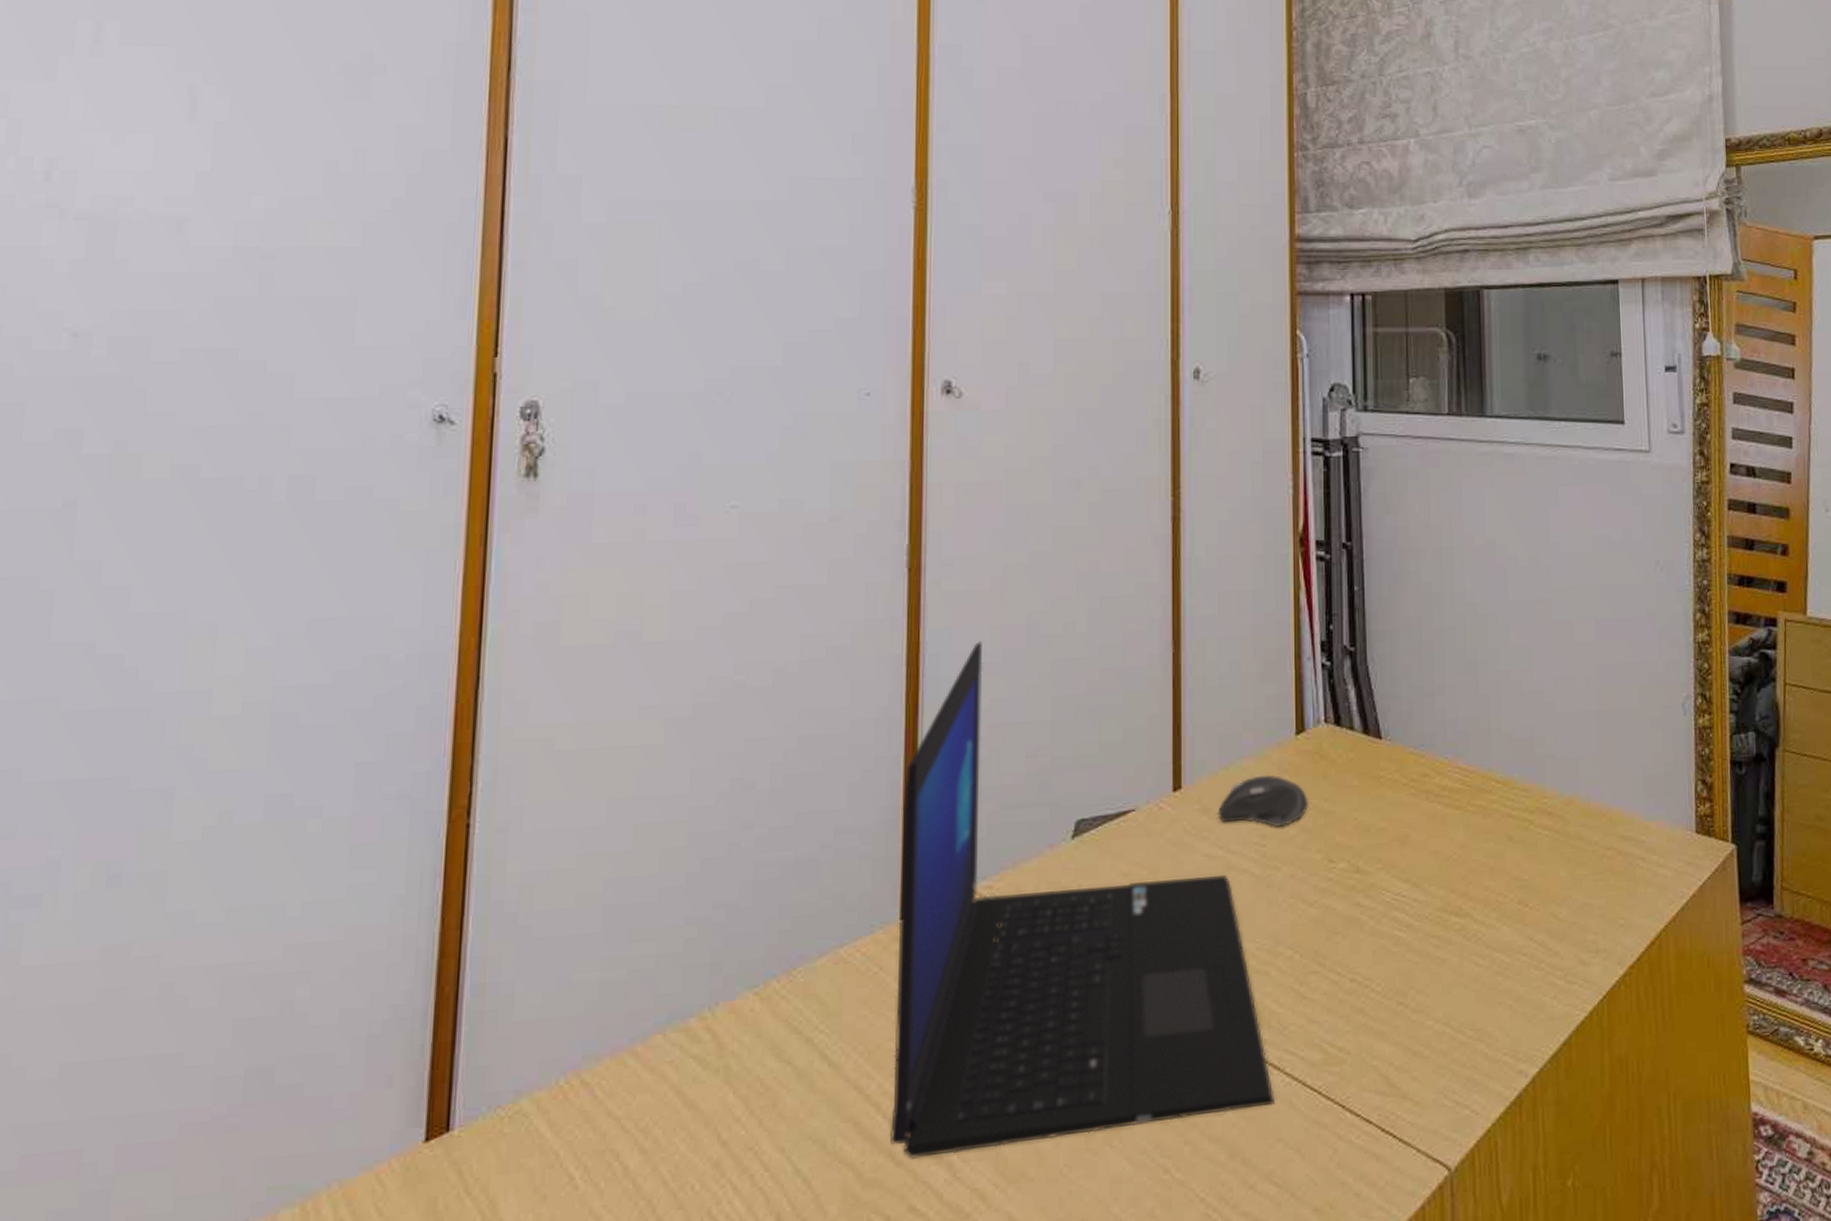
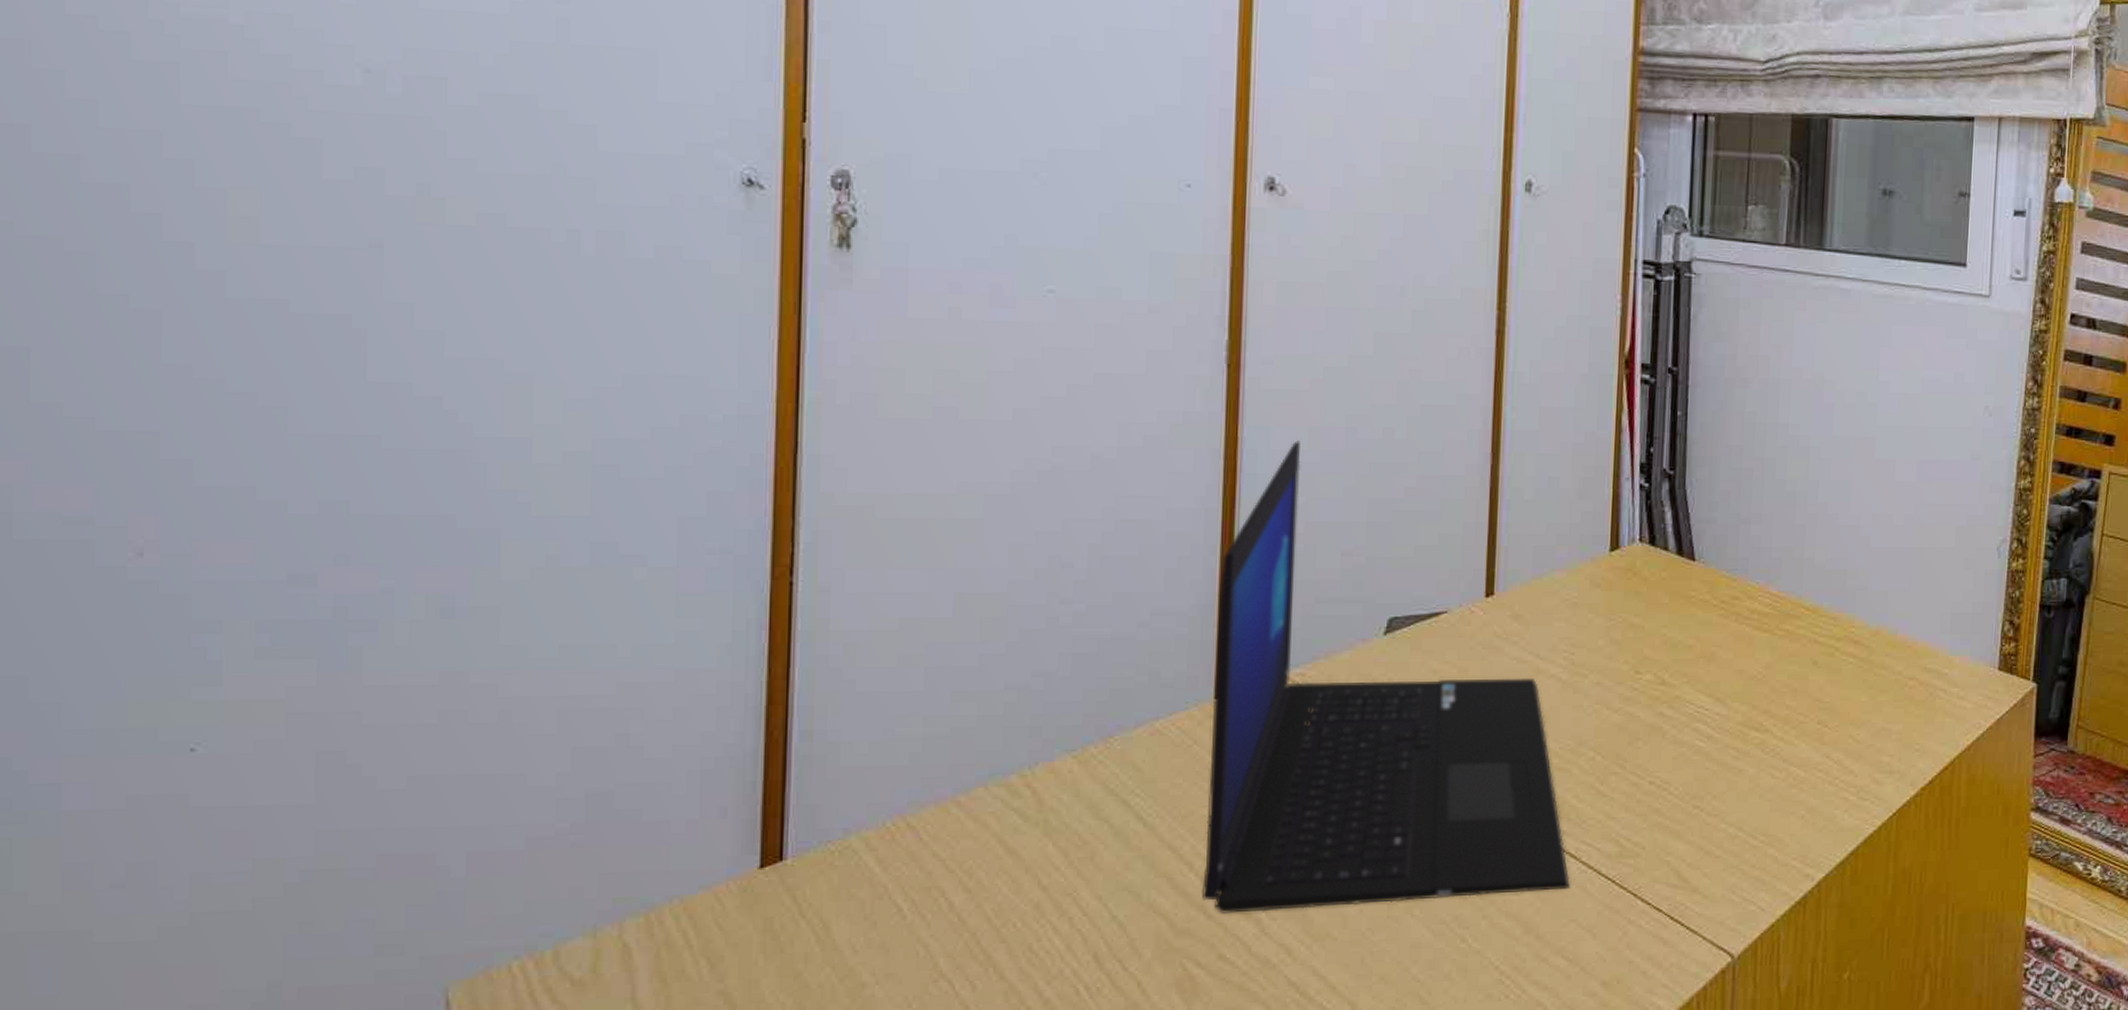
computer mouse: present [1217,774,1308,827] -> none [1528,587,1618,637]

